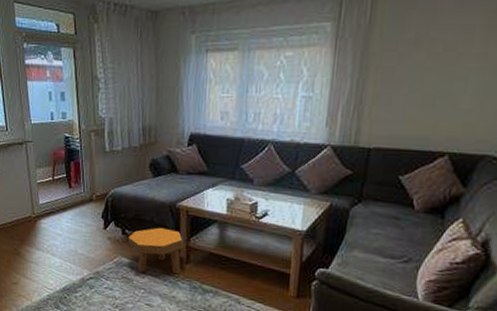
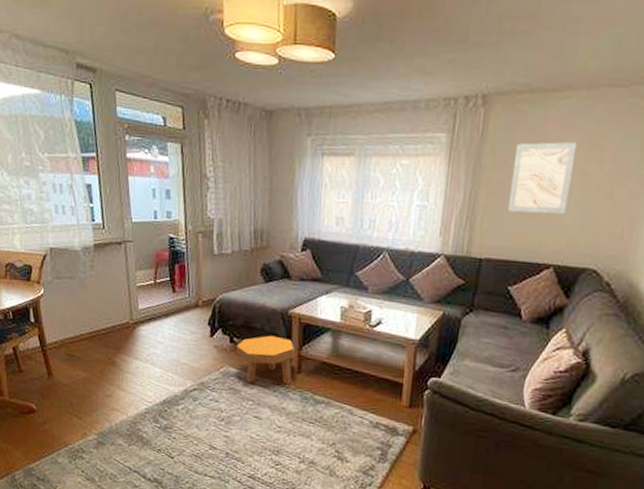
wall art: none [398,22,475,100] -> present [507,141,578,215]

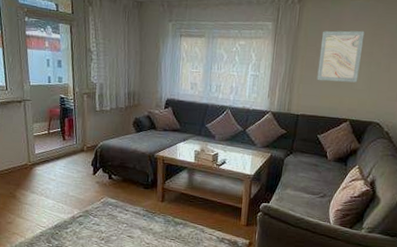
footstool: present [236,335,296,385] -> none [114,173,161,211]

